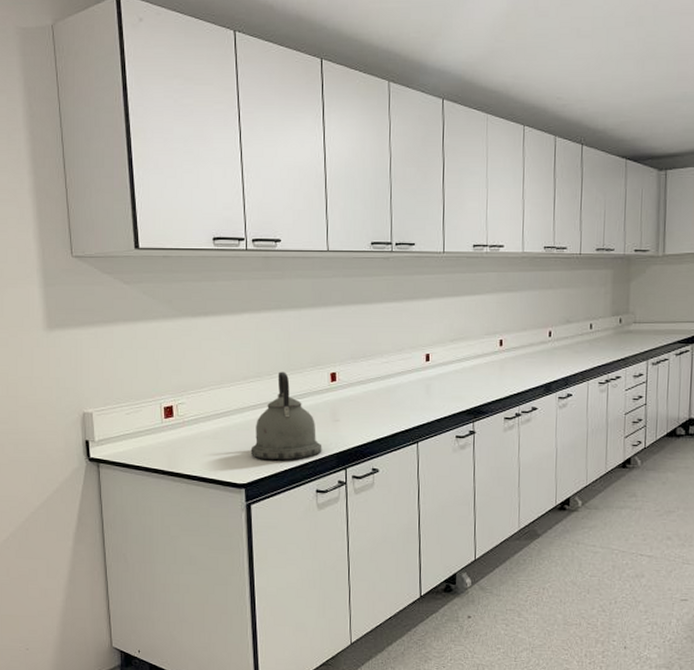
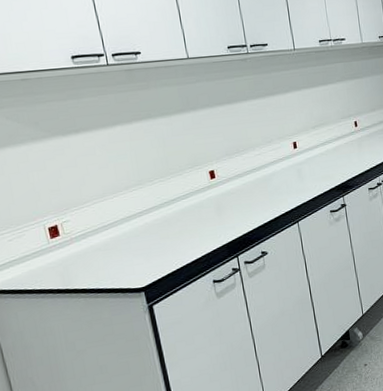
kettle: present [250,371,322,461] -> none [143,176,213,262]

